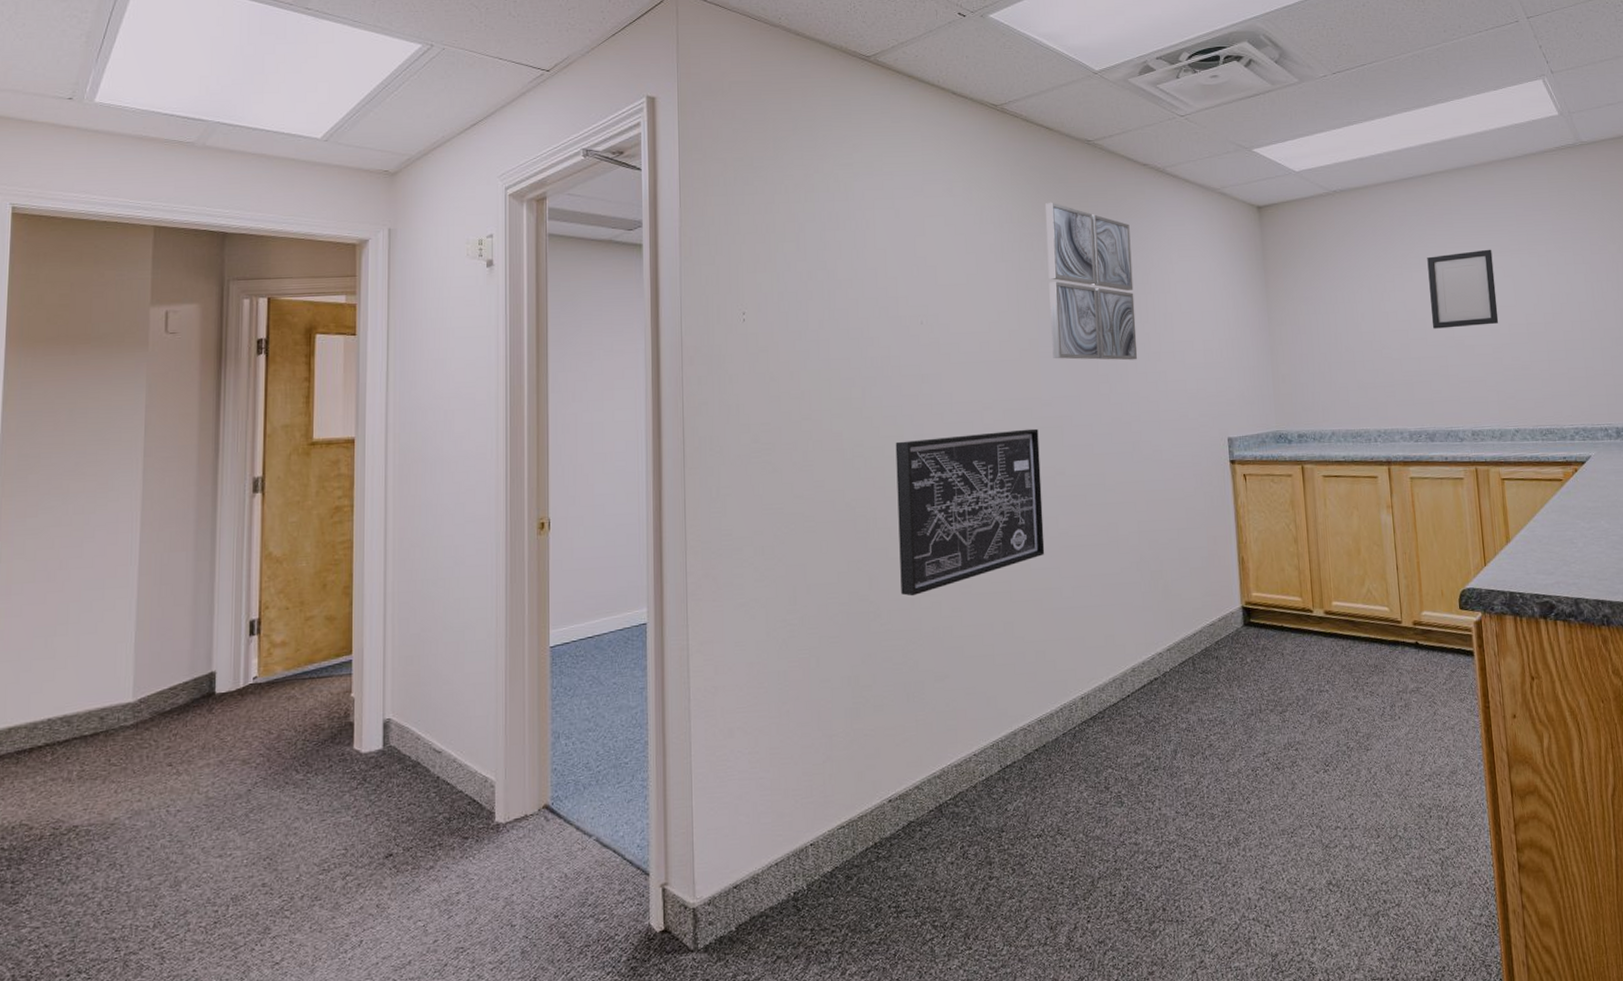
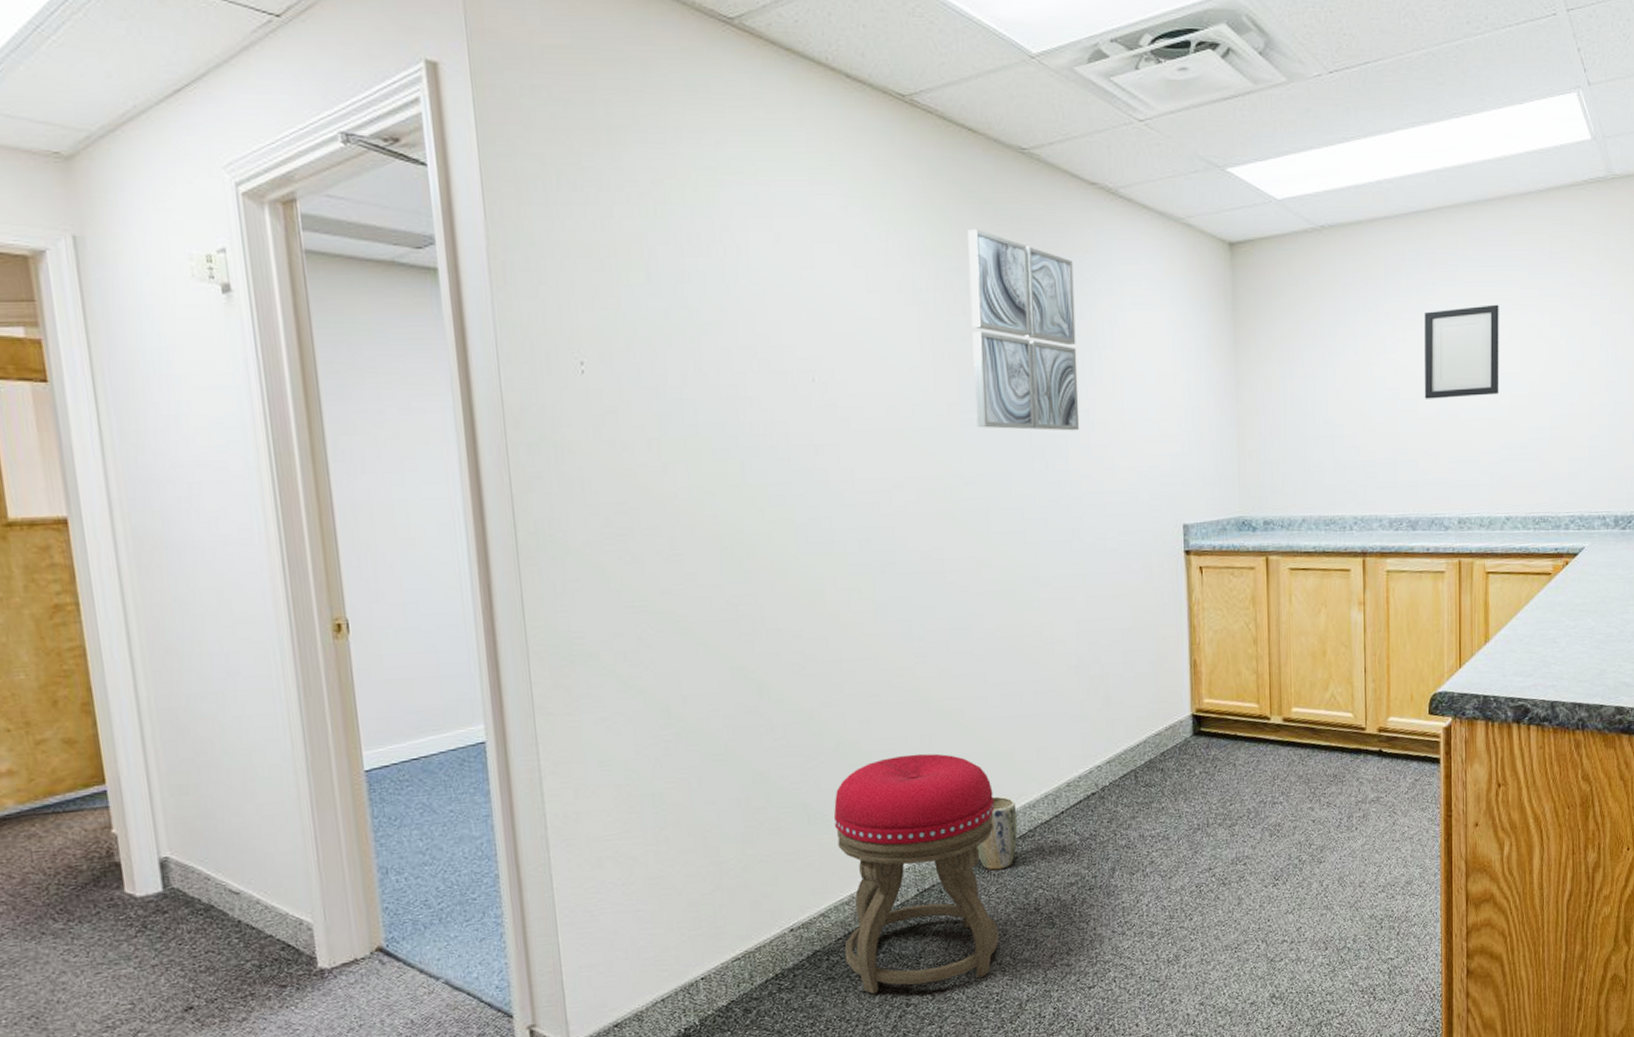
wall art: present [895,428,1045,597] -> none [784,512,968,707]
stool: none [929,639,1073,866] -> present [833,753,1000,995]
plant pot: none [1053,679,1089,749] -> present [977,796,1018,870]

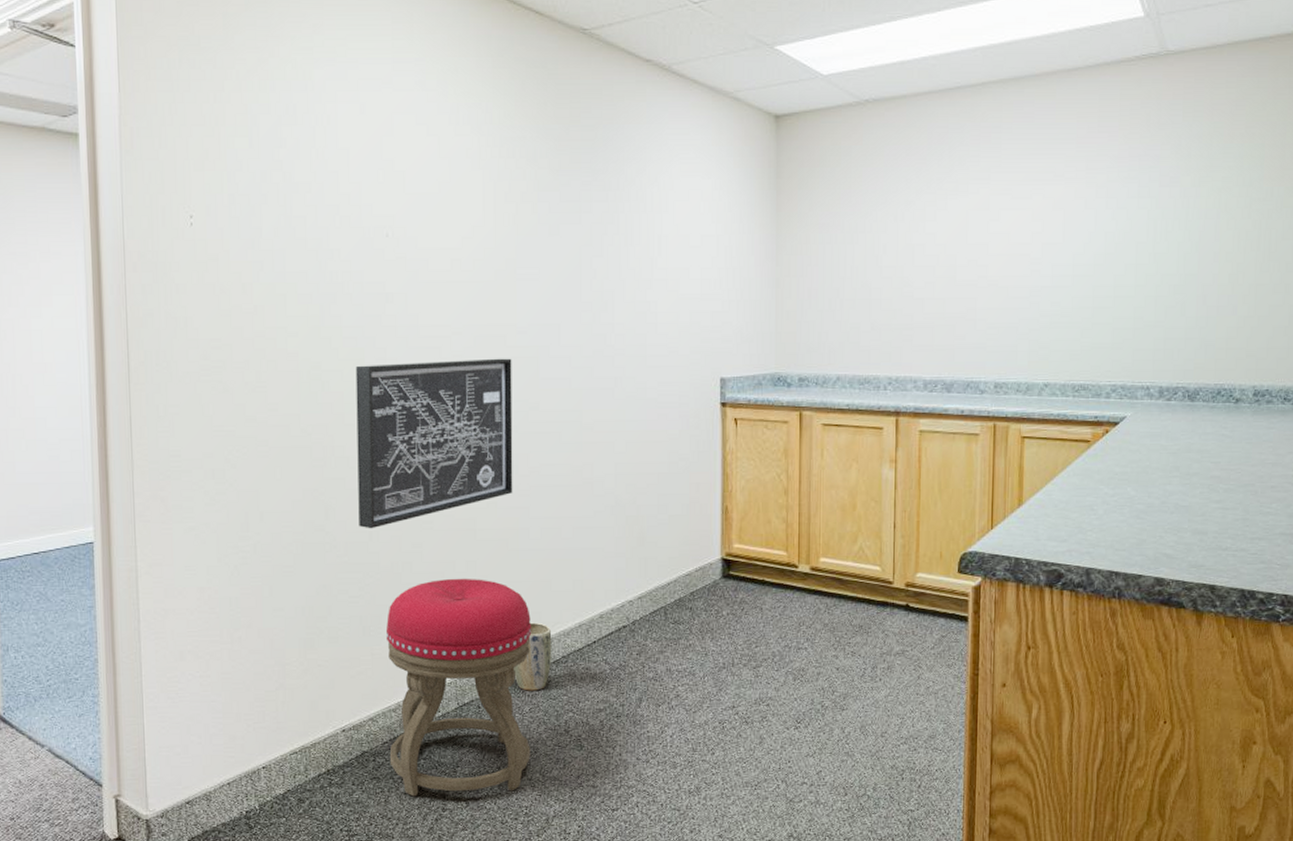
wall art: none [784,512,968,707] -> present [355,358,513,529]
wall art: present [968,228,1080,431] -> none [530,101,626,287]
picture frame: present [1424,304,1499,399] -> none [963,176,1043,266]

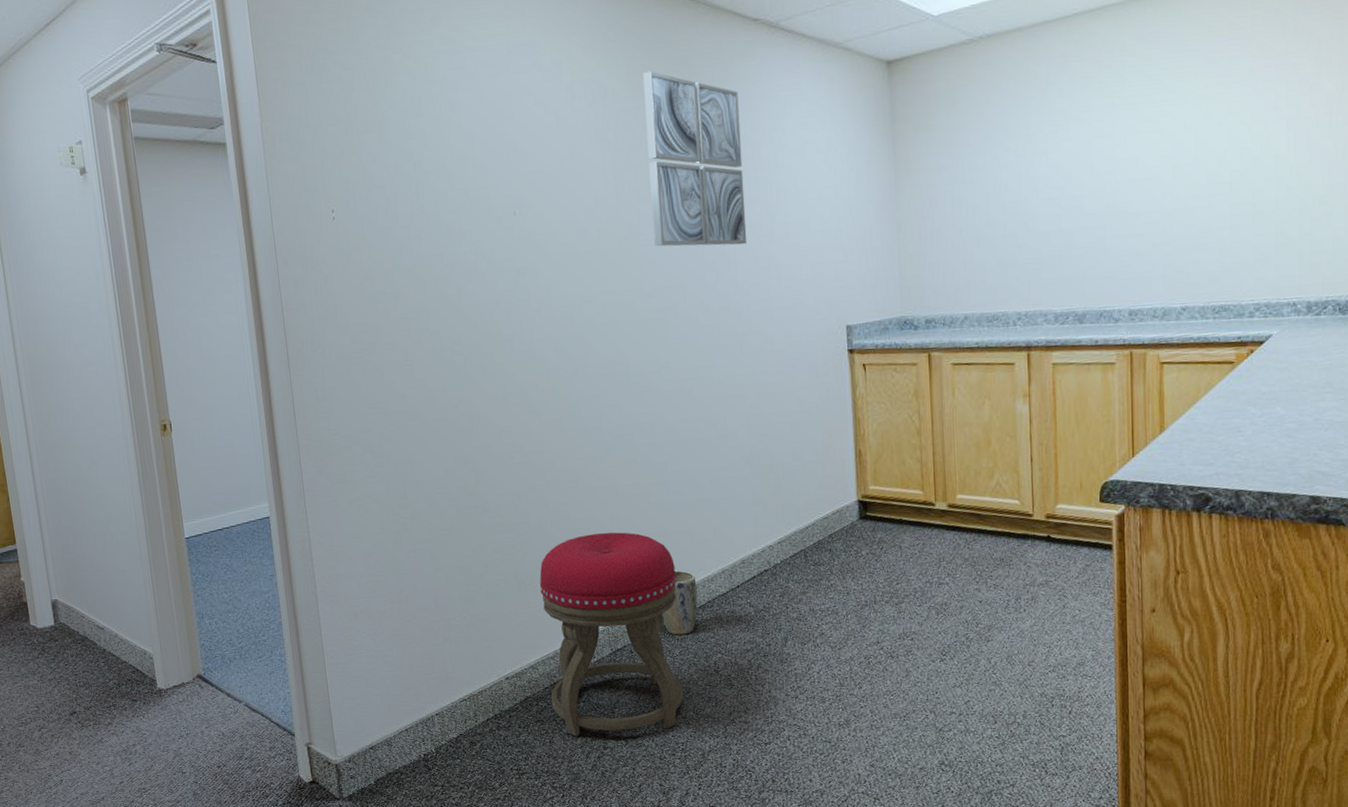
wall art: present [355,358,513,529] -> none [494,321,651,491]
wall art: none [530,101,626,287] -> present [643,70,748,247]

